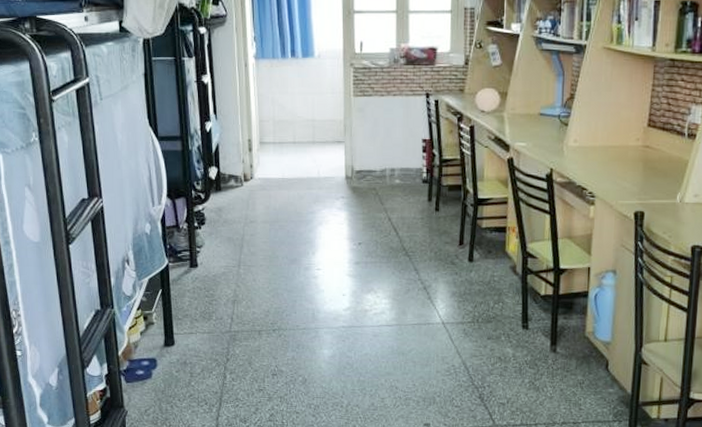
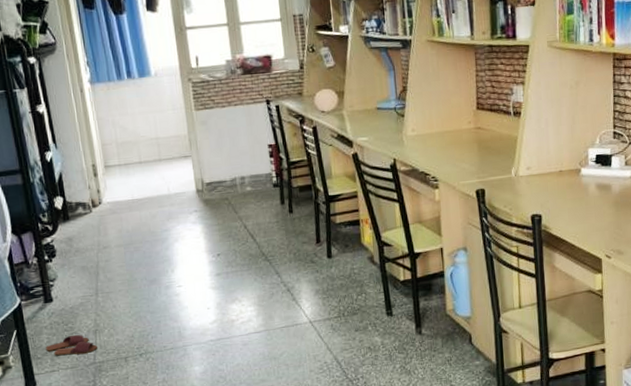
slippers: none [187,301,234,321] -> present [46,334,97,356]

